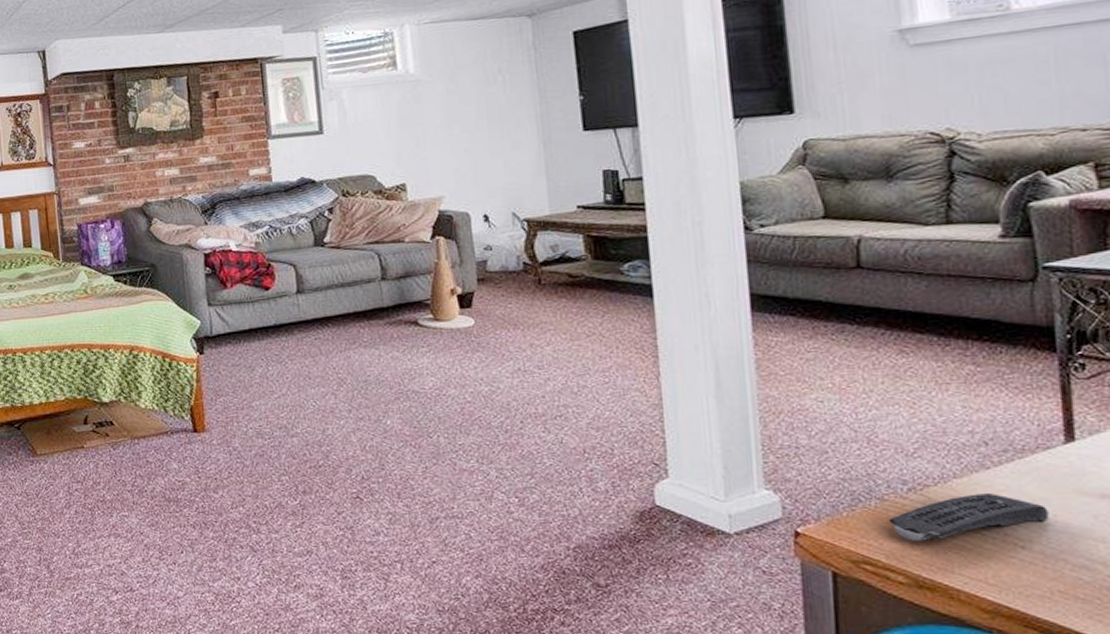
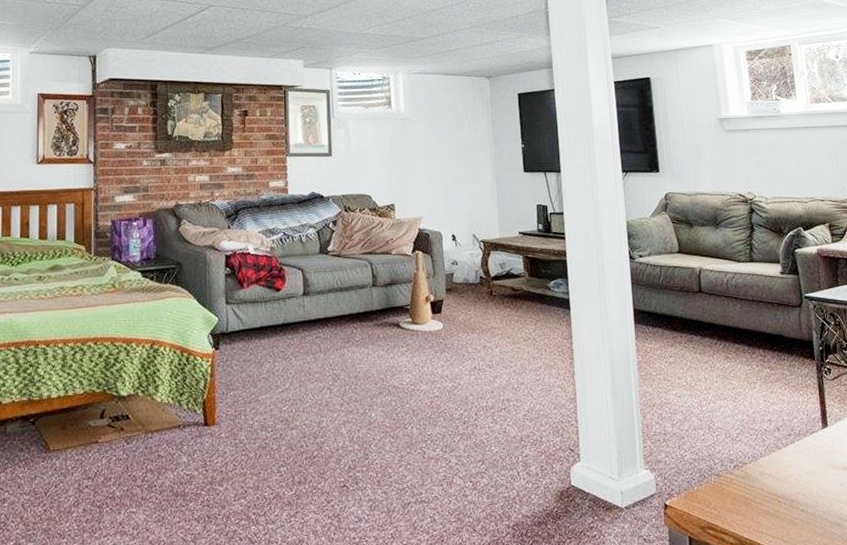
remote control: present [888,494,1049,541] -> none [722,468,816,508]

